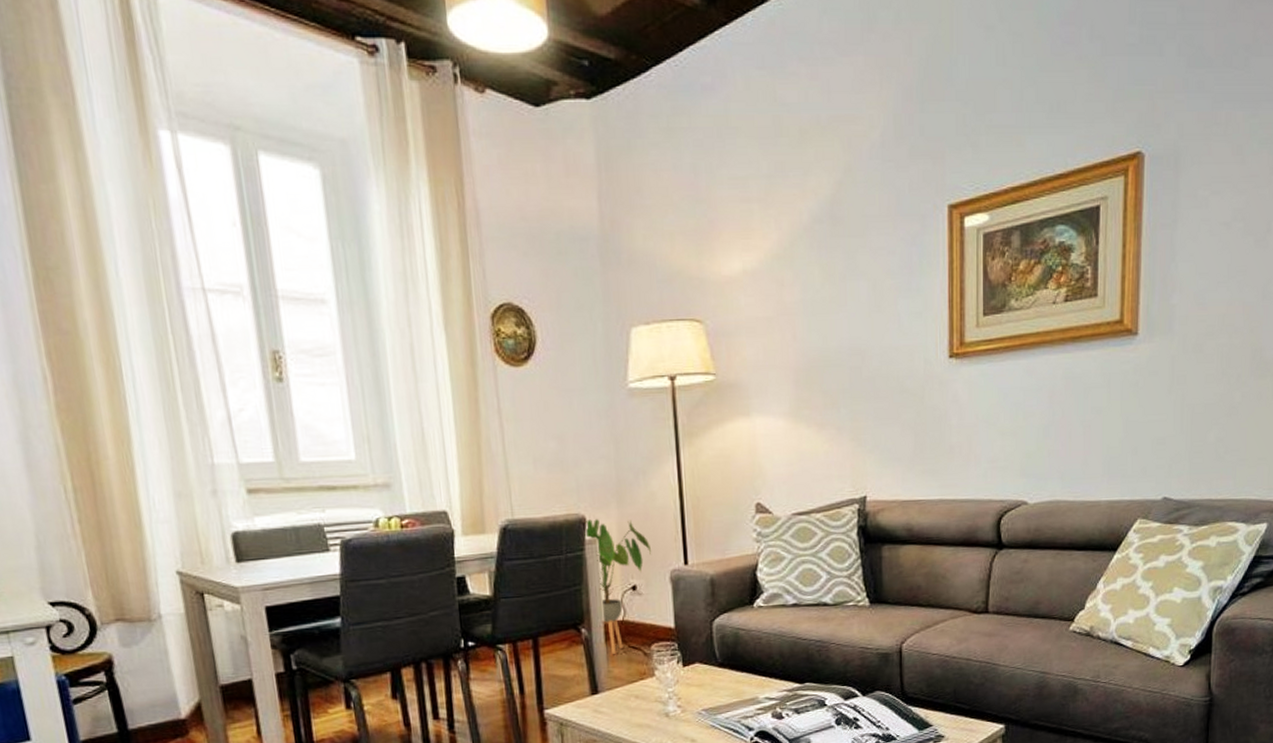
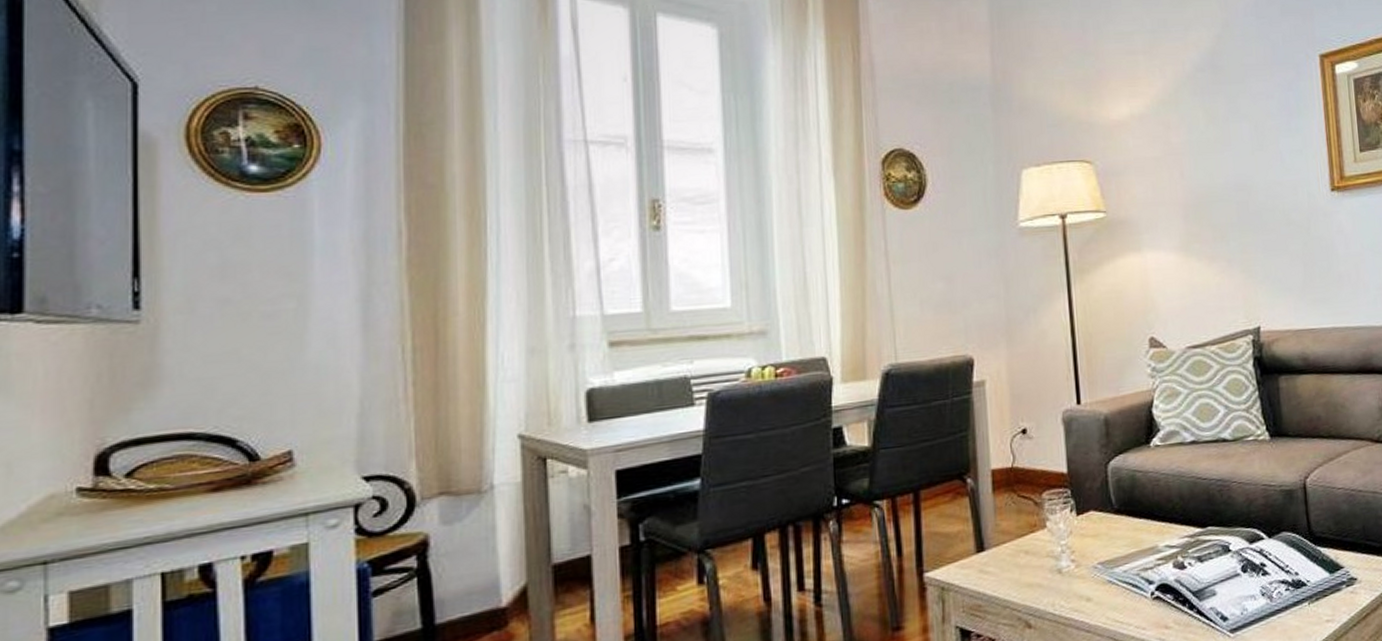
house plant: present [584,519,652,654] -> none [972,360,1043,505]

